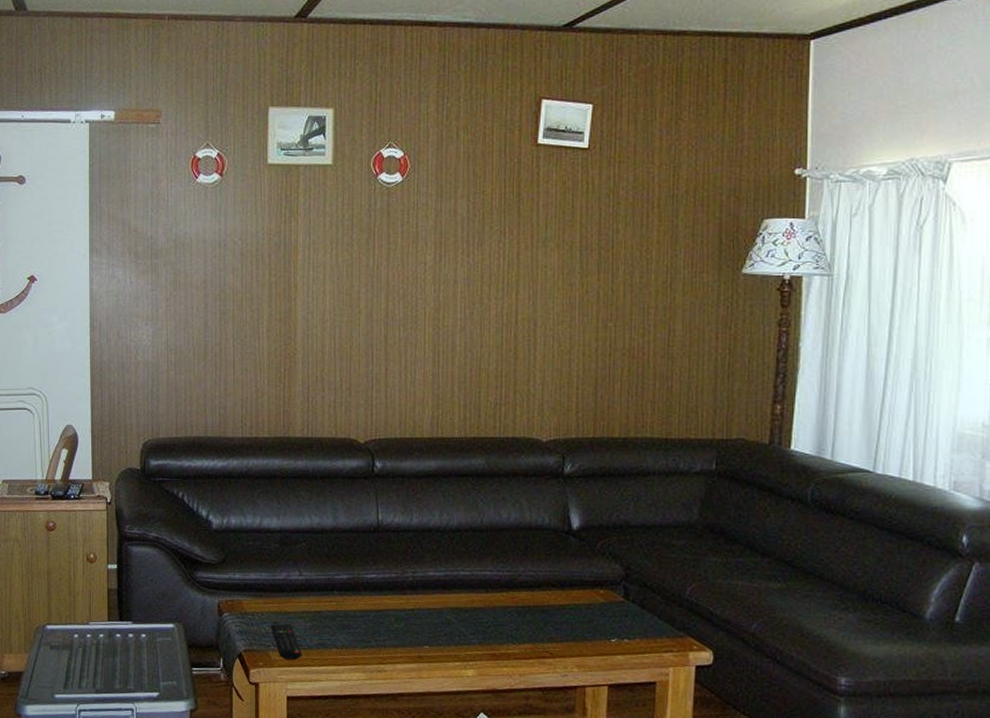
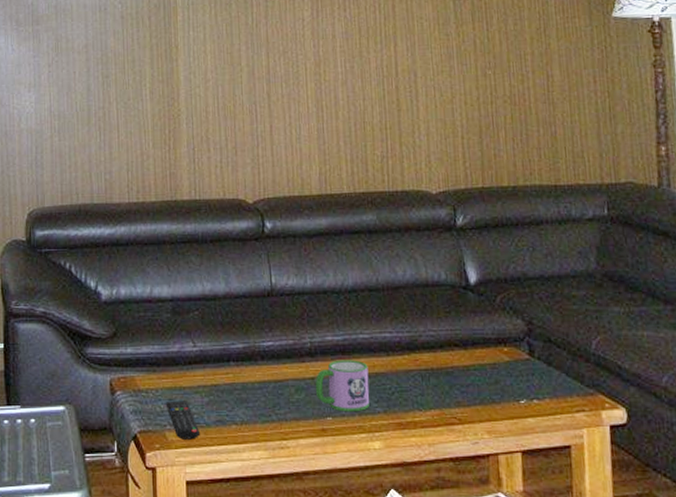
mug: none [414,594,467,642] -> present [315,360,370,412]

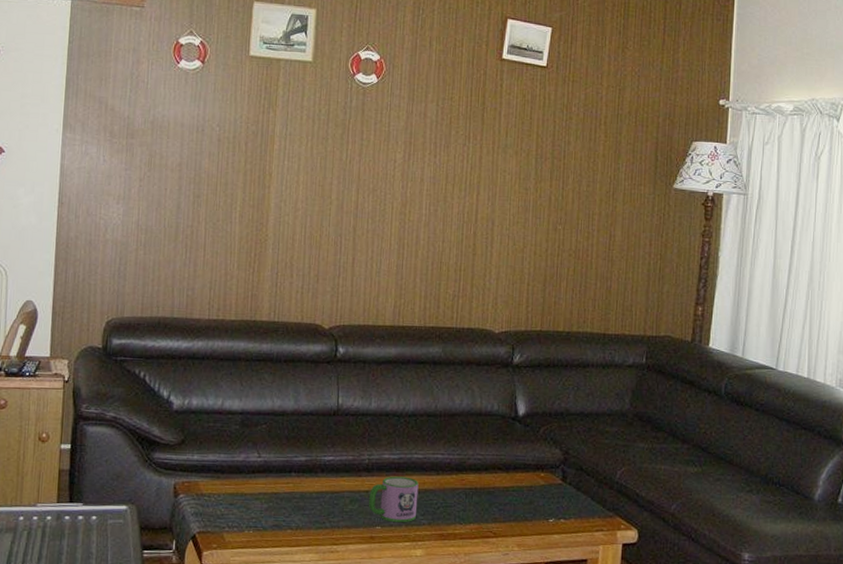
remote control: present [165,400,199,440] -> none [226,505,256,541]

